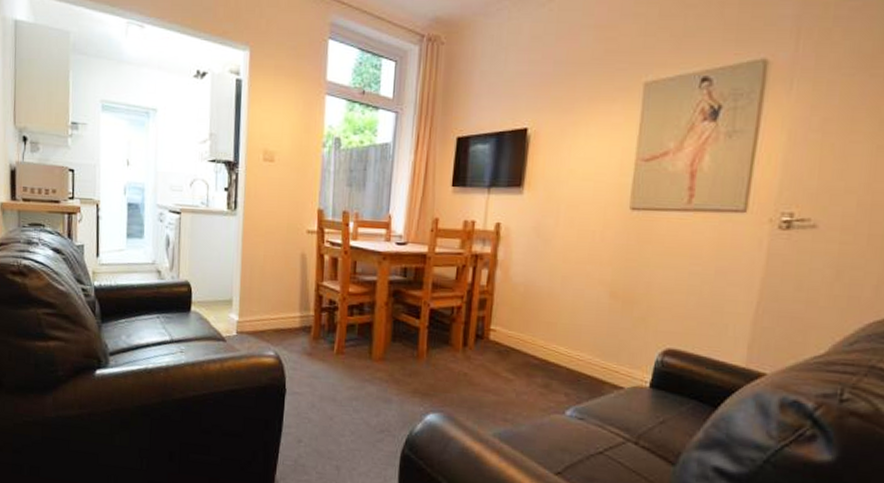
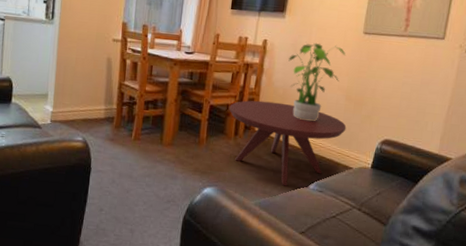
coffee table: none [455,301,613,412] -> present [229,100,347,186]
potted plant: none [530,224,608,327] -> present [288,42,346,122]

